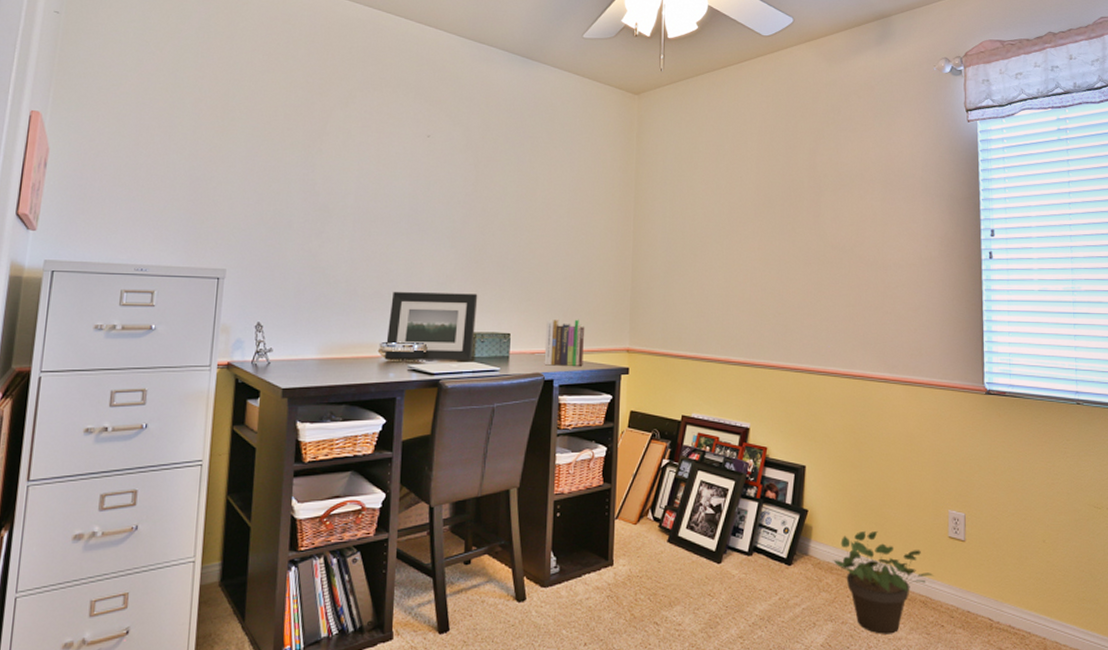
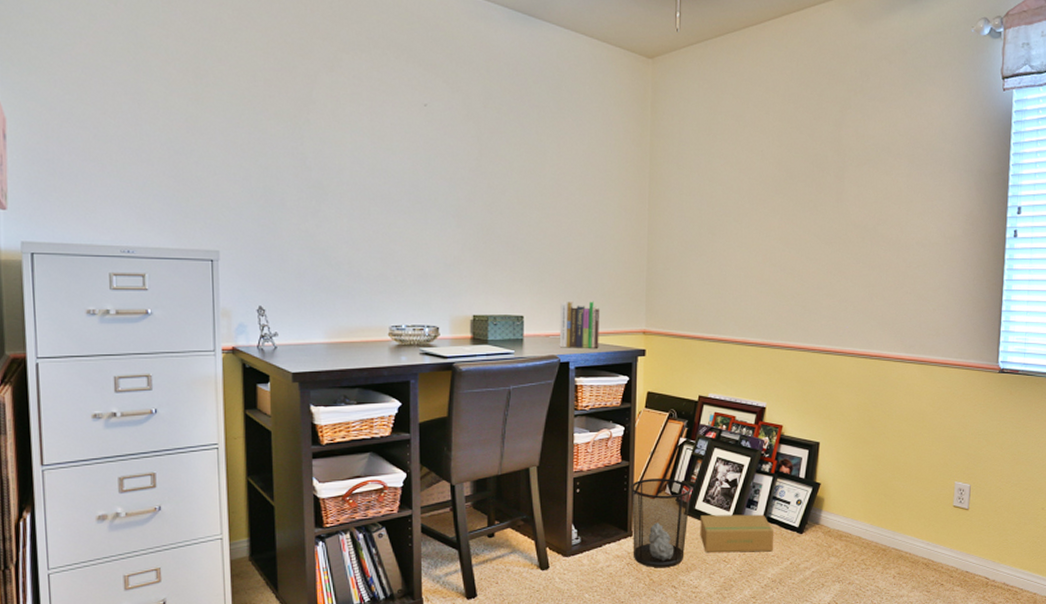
picture frame: present [384,292,478,361] -> none [394,274,488,344]
waste bin: none [612,503,675,602] -> present [631,478,692,568]
box: none [683,543,760,586] -> present [700,514,773,553]
potted plant: present [833,530,934,634] -> none [843,501,937,593]

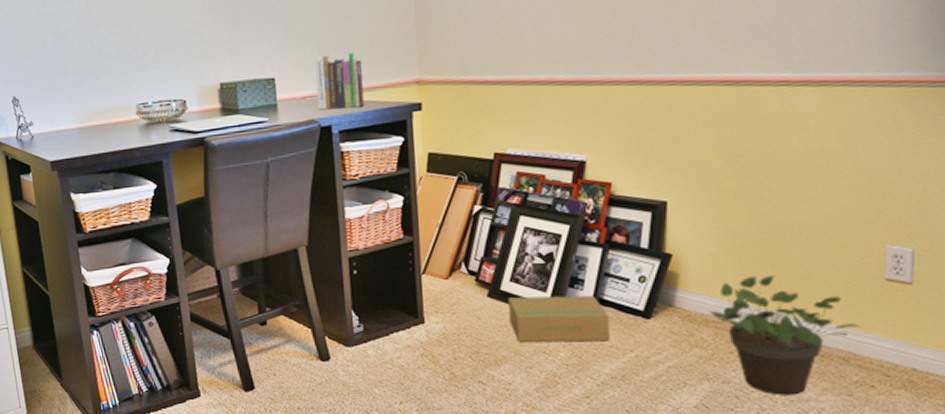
waste bin: present [631,478,692,568] -> none [417,255,495,361]
potted plant: none [843,501,937,593] -> present [709,275,860,395]

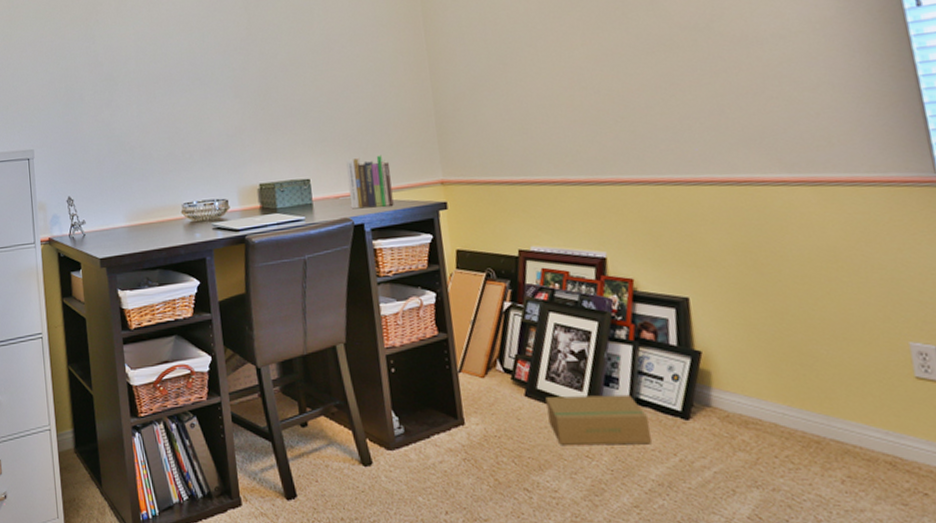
potted plant: present [709,275,860,395] -> none [747,373,901,505]

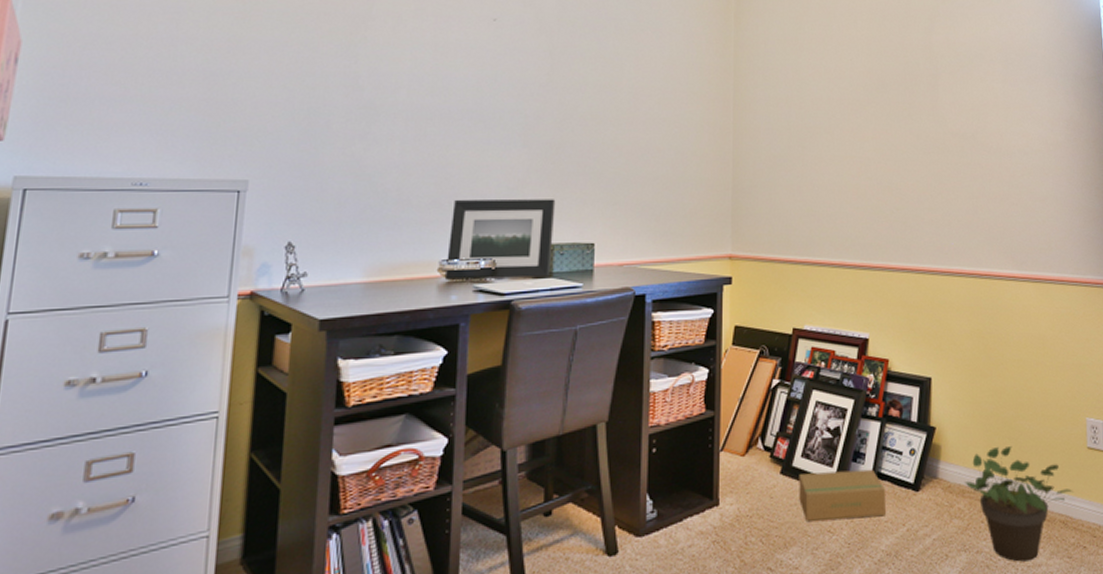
picture frame: none [185,142,275,220] -> present [444,199,556,280]
books: present [346,154,394,209] -> none [634,224,681,279]
potted plant: none [747,373,901,505] -> present [965,446,1073,562]

